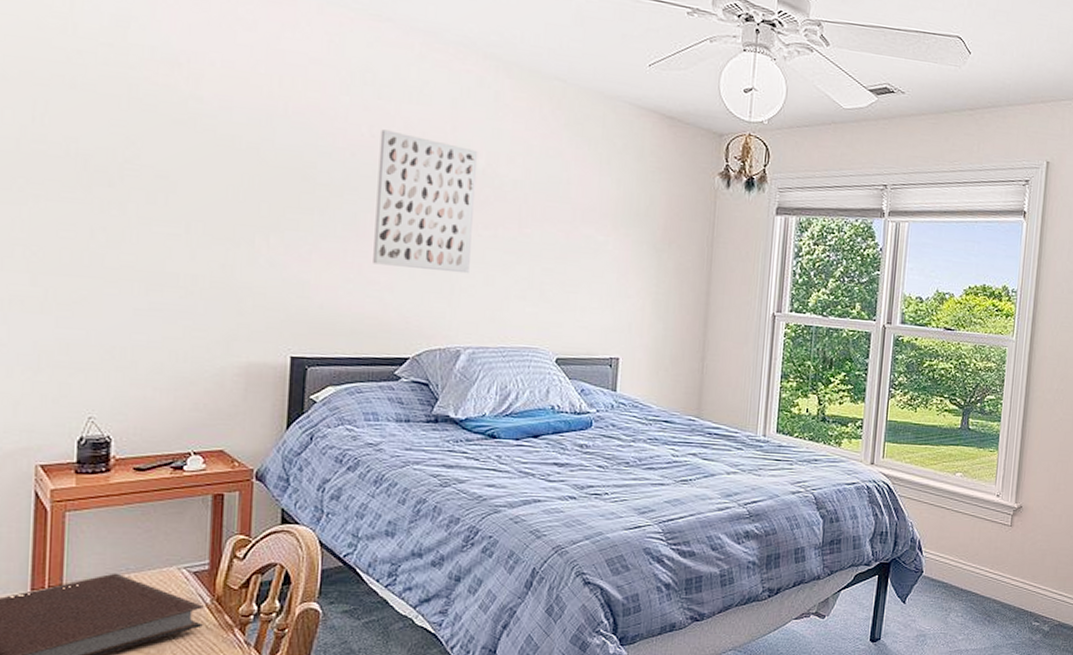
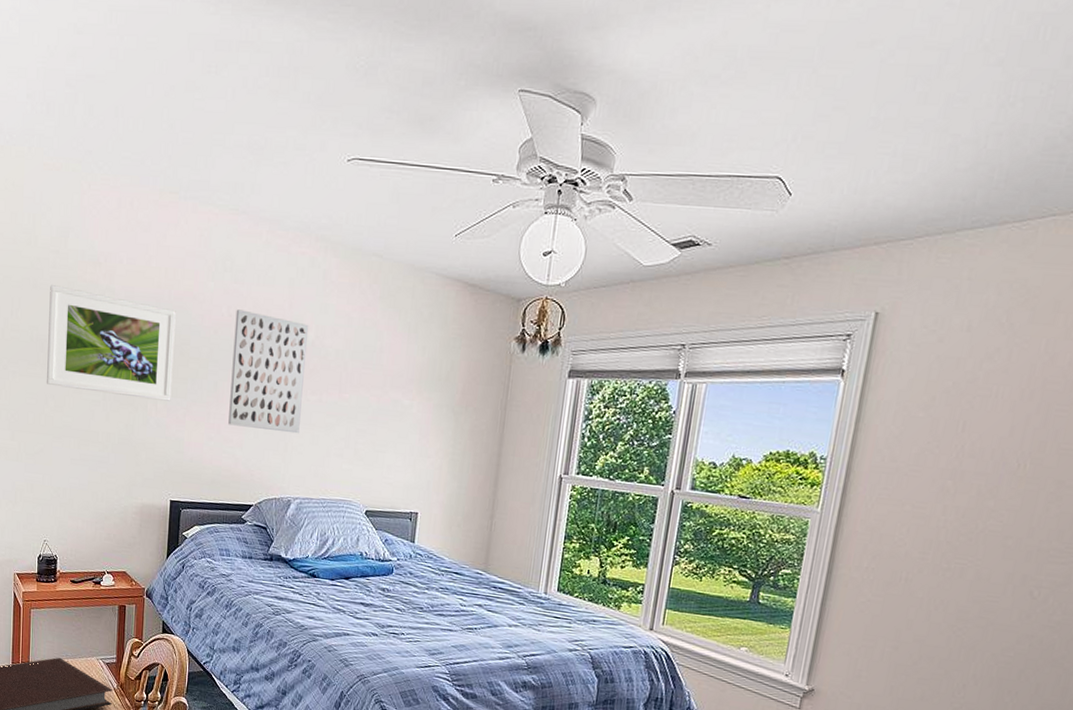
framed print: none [93,86,296,236] -> present [47,285,176,401]

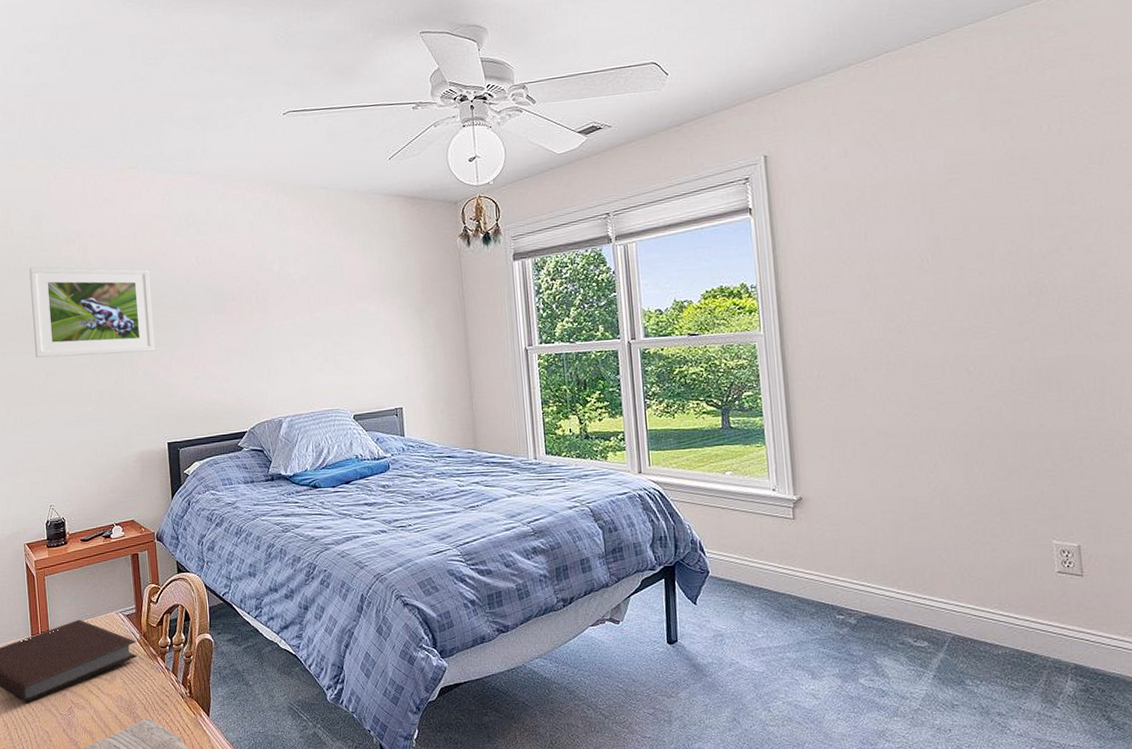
wall art: present [228,309,309,434] -> none [204,256,280,362]

